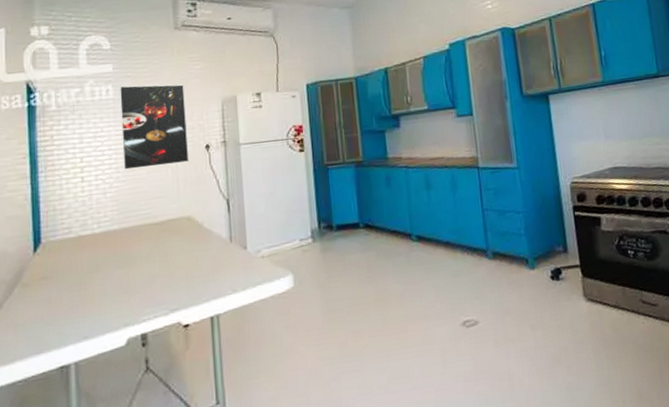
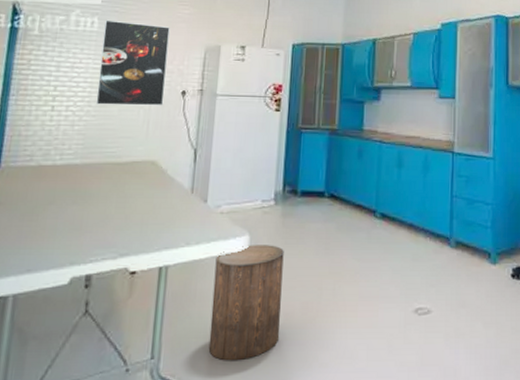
stool: none [264,280,337,396] -> present [208,245,284,361]

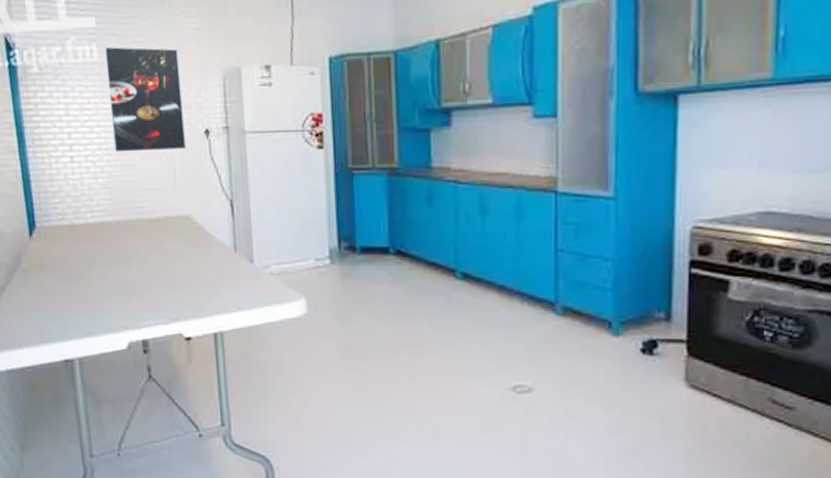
stool: present [208,245,284,361] -> none [272,310,354,433]

